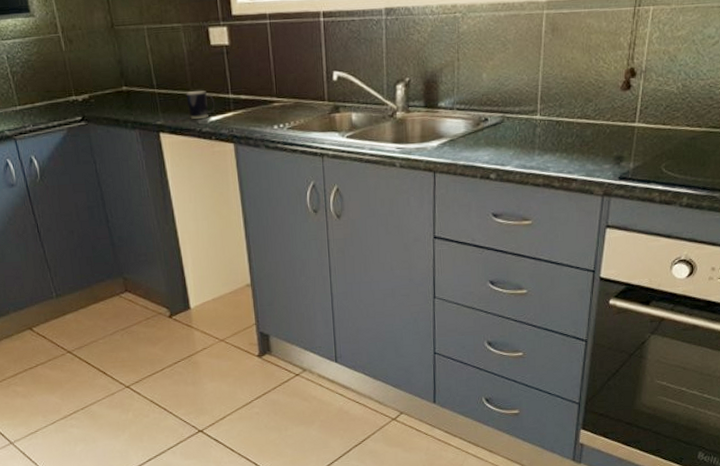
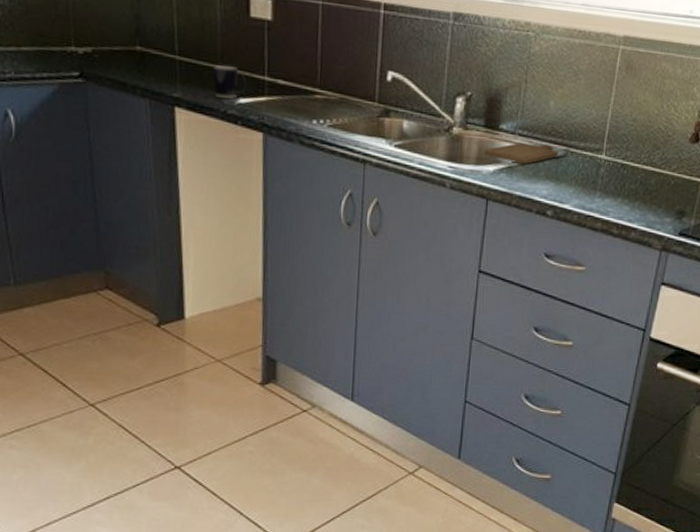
chopping board: none [427,114,496,136] -> present [485,143,559,164]

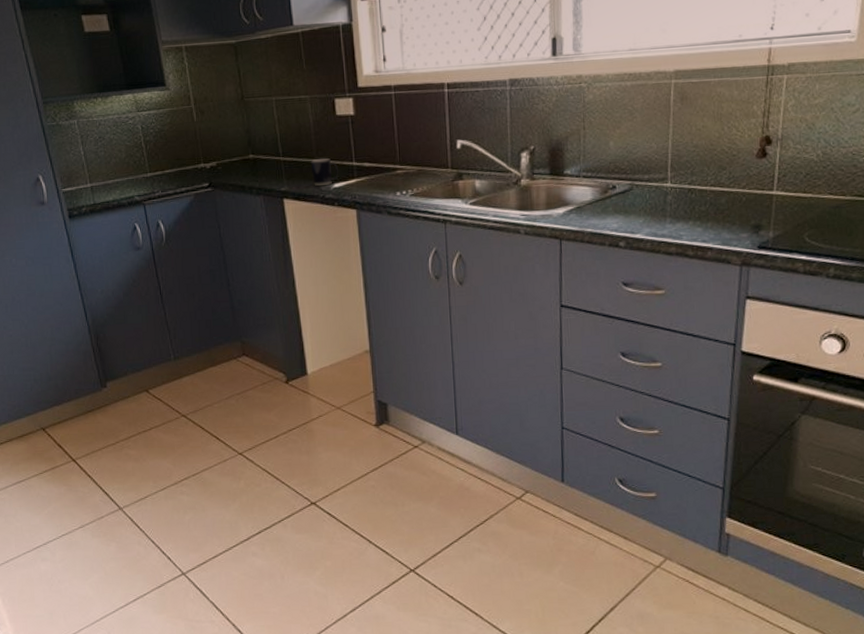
chopping board: present [485,143,559,164] -> none [553,181,624,203]

